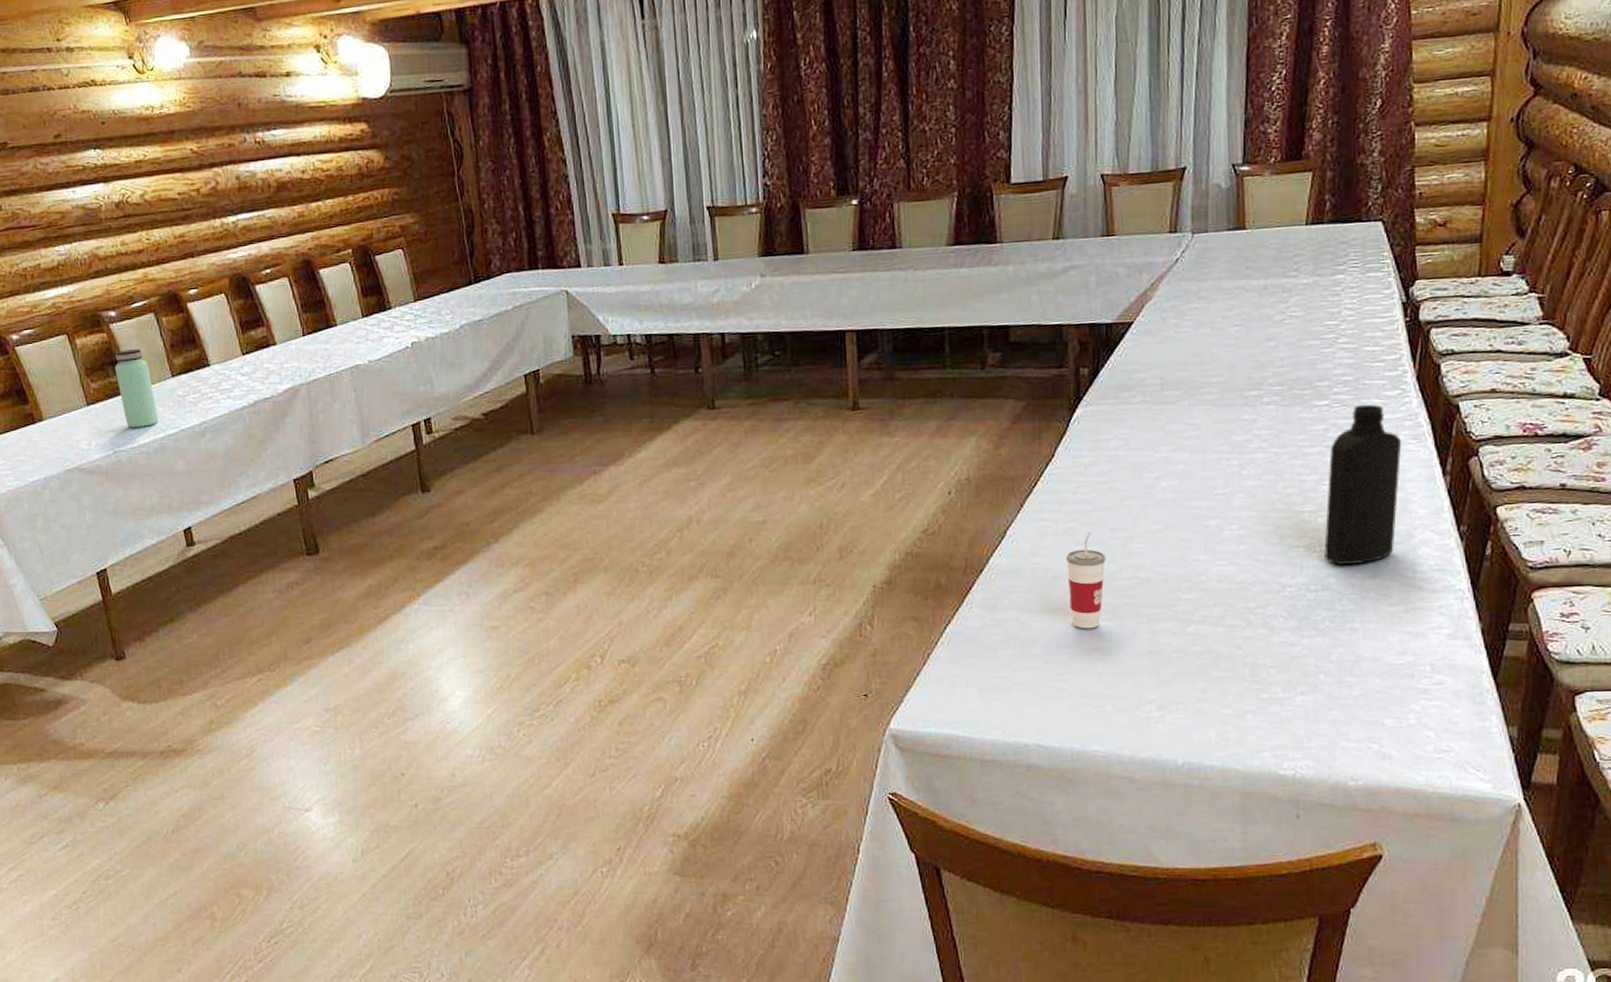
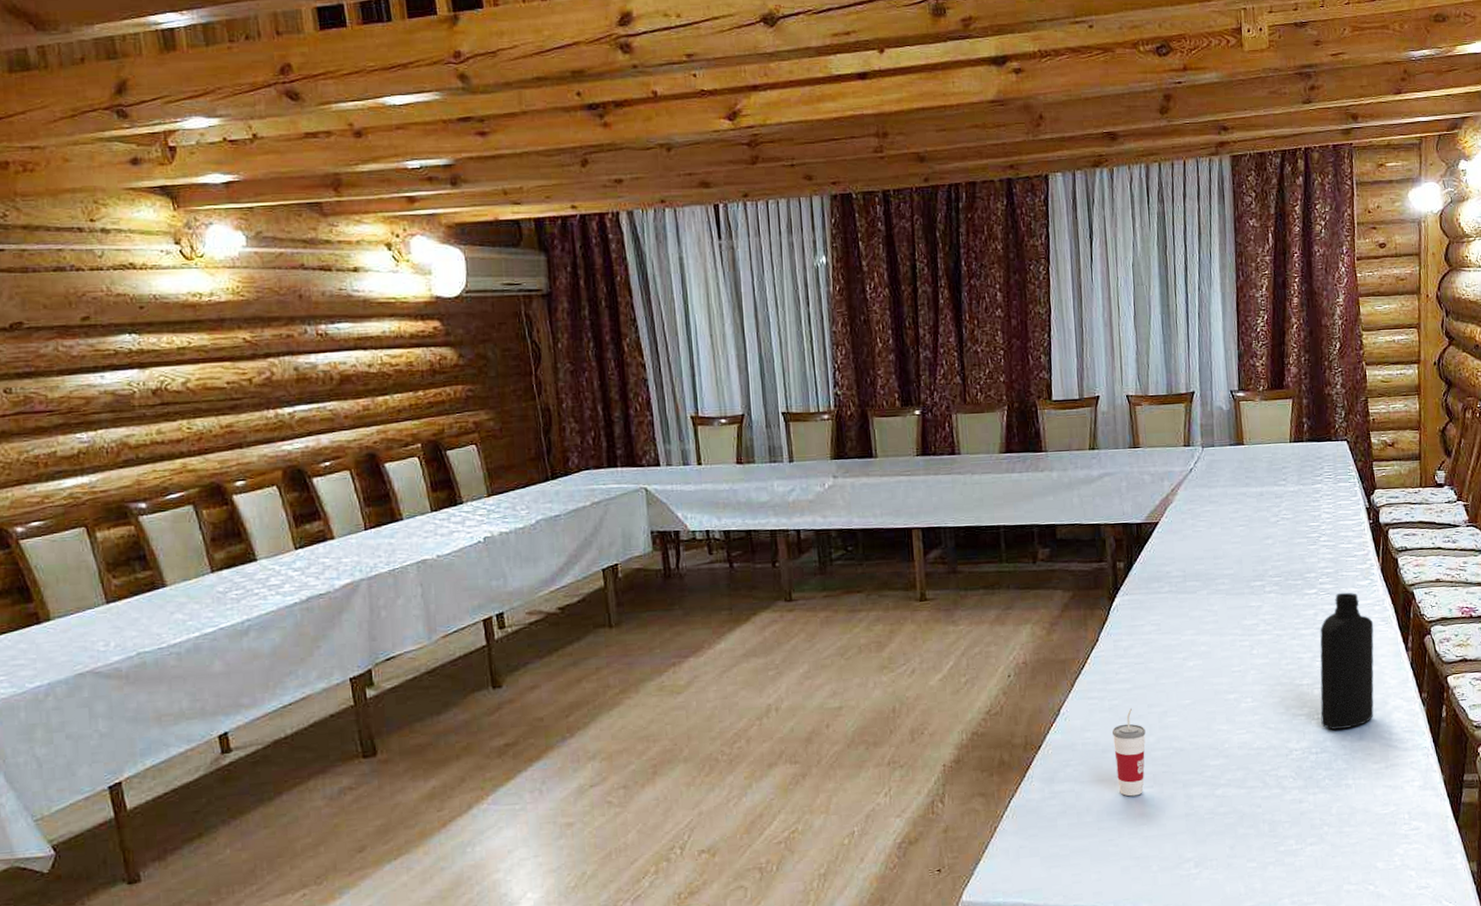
bottle: present [115,349,158,428] -> none [143,543,193,627]

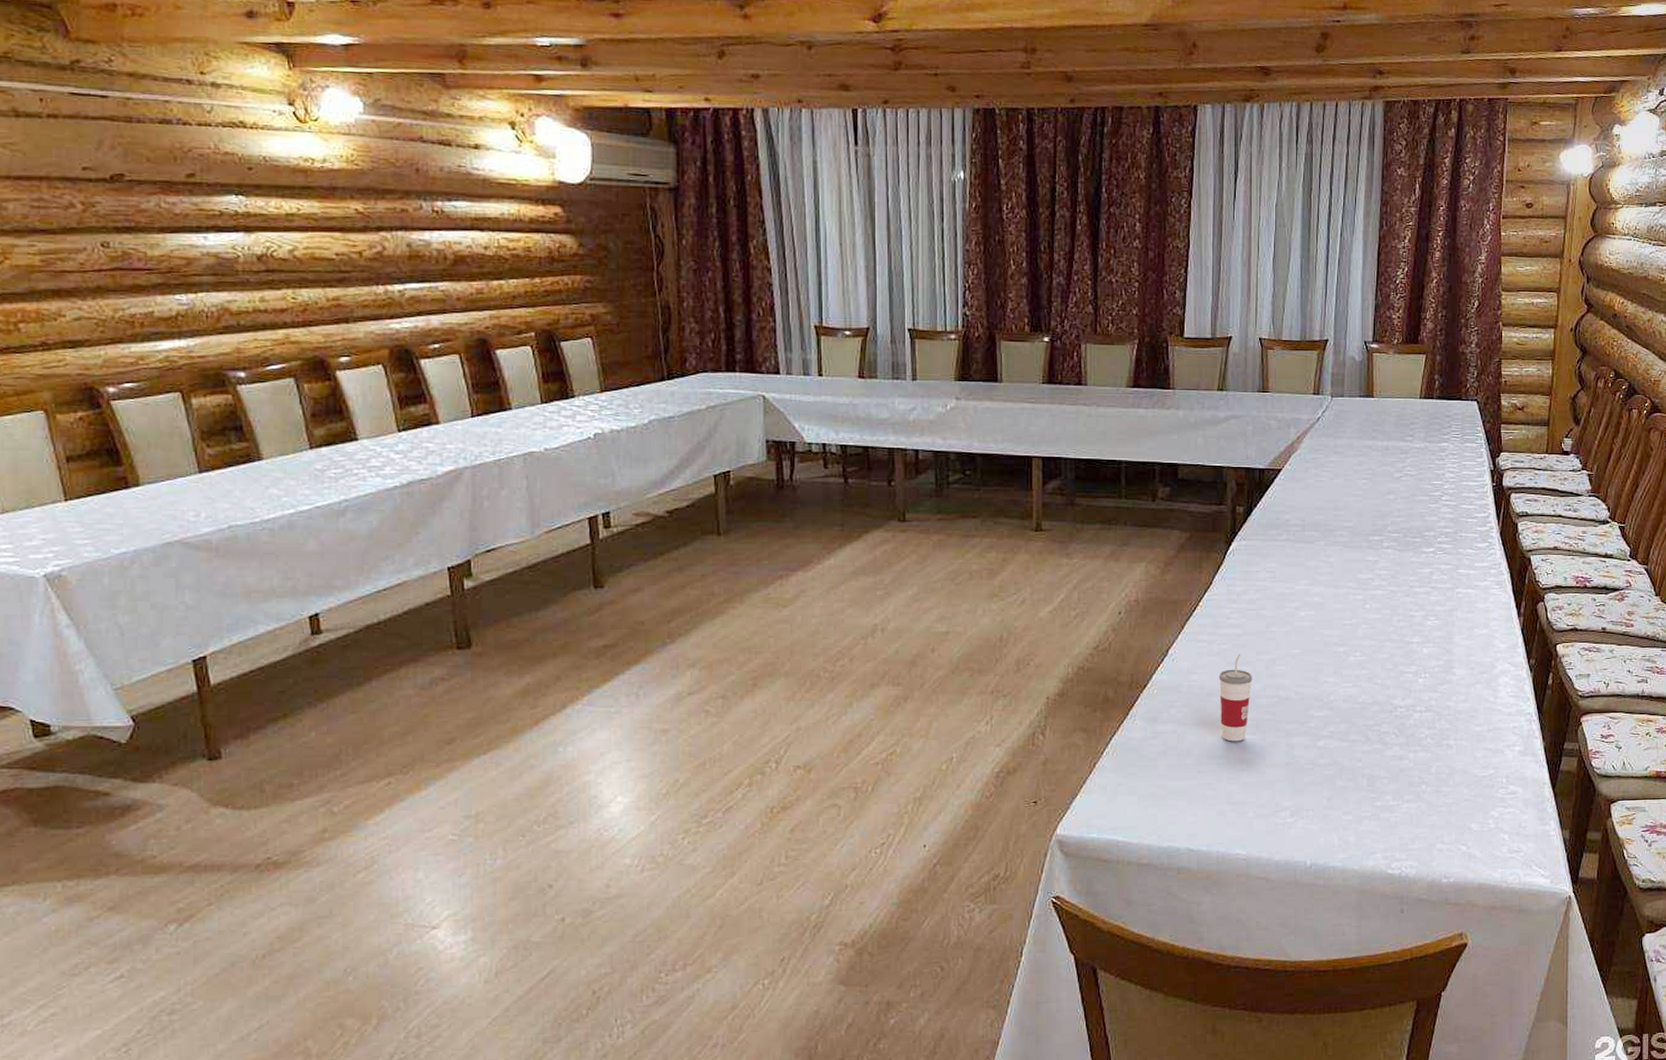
bottle: present [1320,592,1374,730] -> none [1428,553,1488,689]

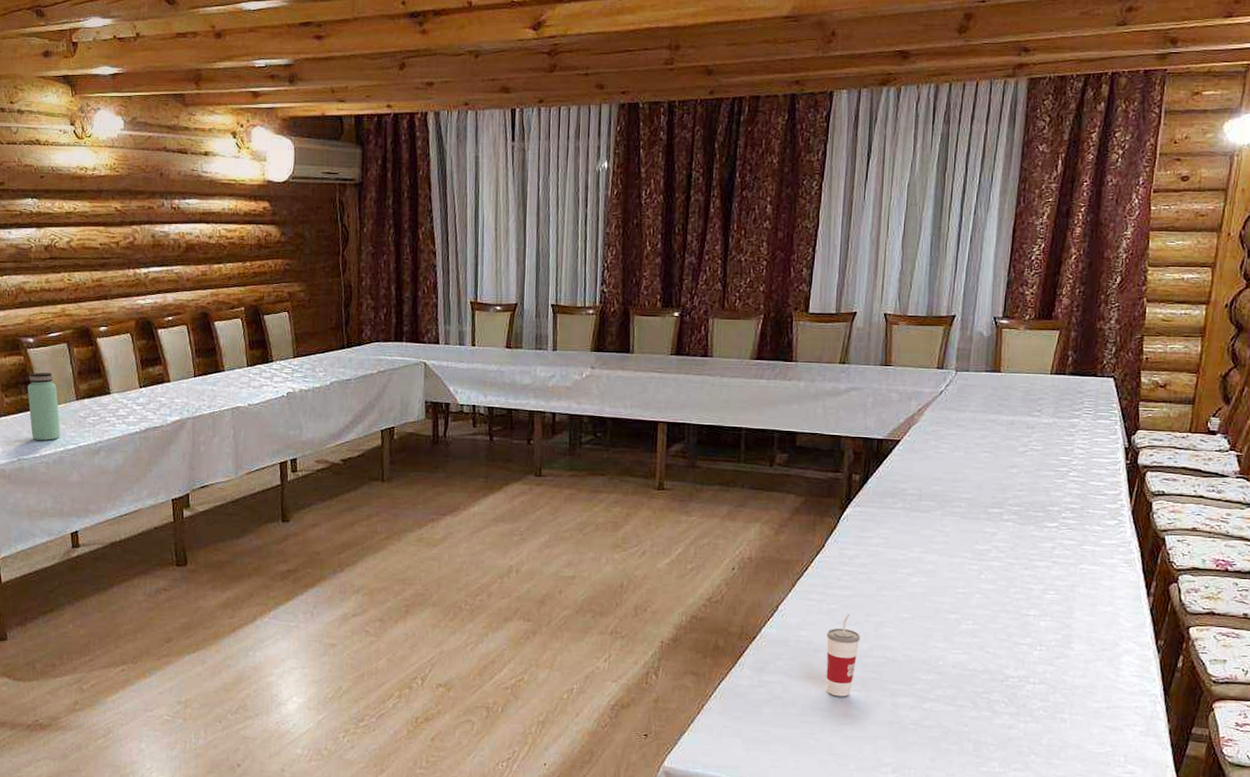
bottle: none [239,415,289,501] -> present [28,372,60,441]

